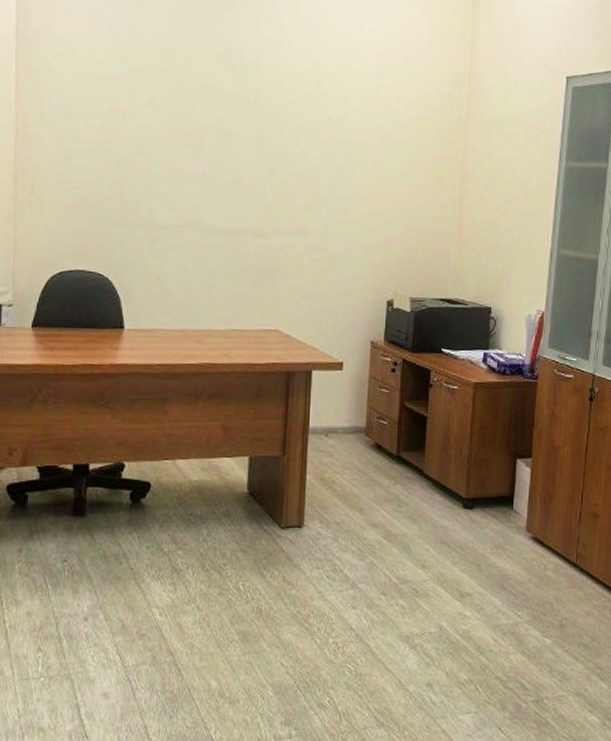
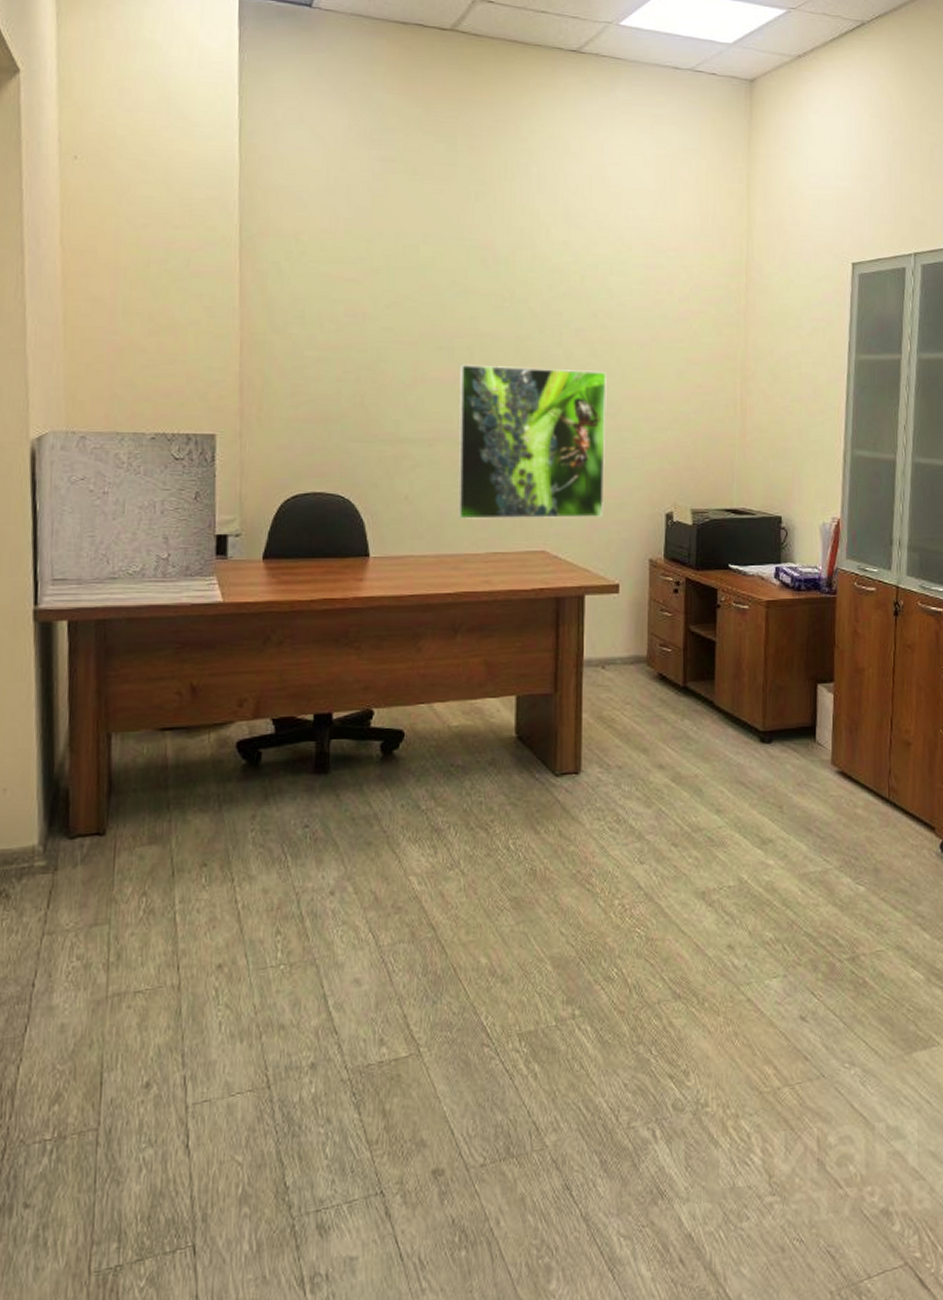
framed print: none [201,159,339,302] -> present [457,364,607,519]

